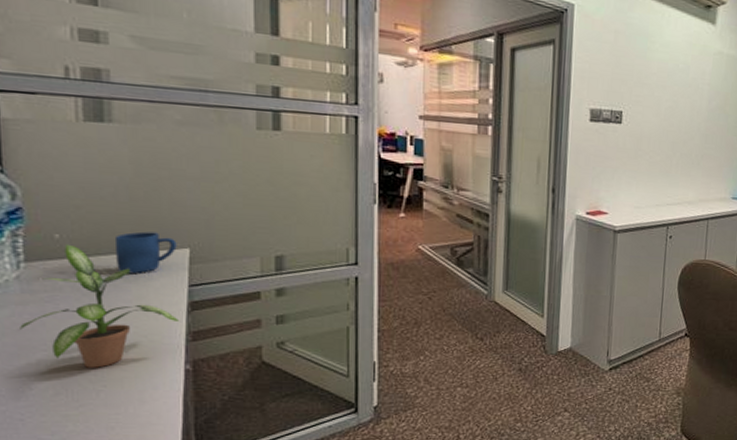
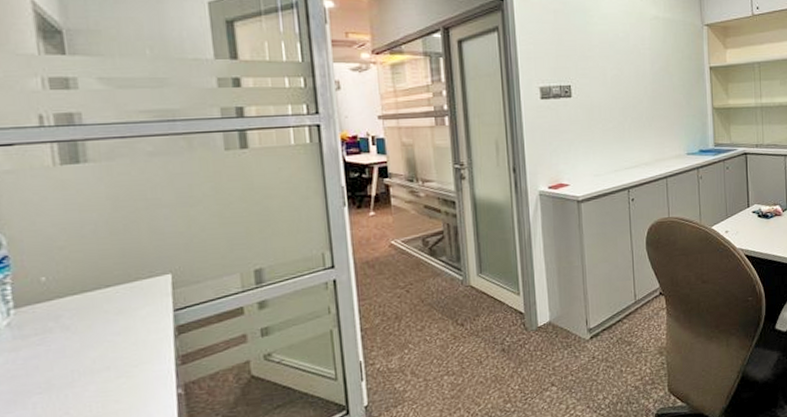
potted plant: present [20,244,180,368] -> none [14,285,168,405]
mug: present [114,231,177,274] -> none [98,262,159,307]

